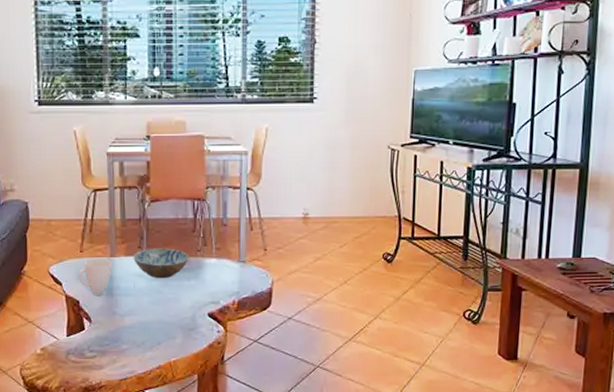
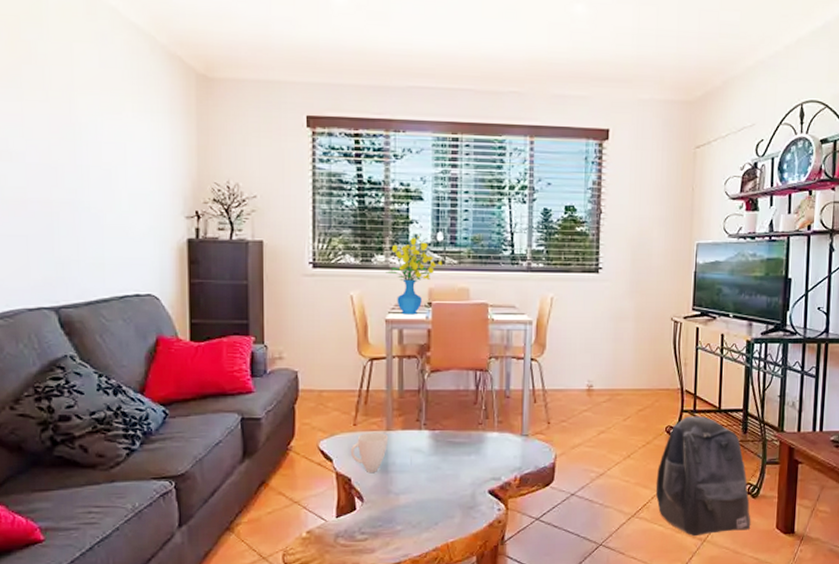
bouquet: none [106,72,160,148] -> present [386,236,443,315]
bowl: present [133,248,190,279] -> none [411,421,470,454]
backpack: none [372,243,472,361] -> present [655,416,751,537]

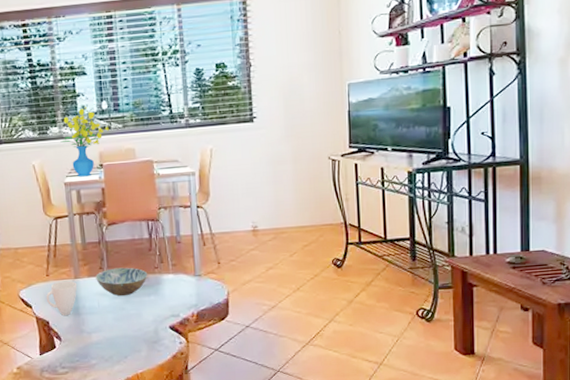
bowl: none [411,421,470,454] -> present [95,267,148,297]
backpack: present [655,416,751,537] -> none [327,247,428,361]

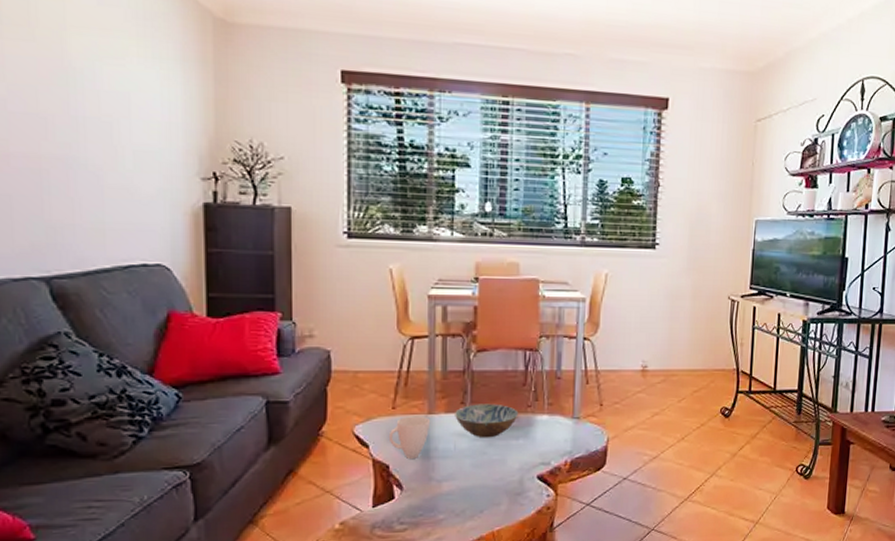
bouquet: present [60,107,109,177] -> none [429,206,491,291]

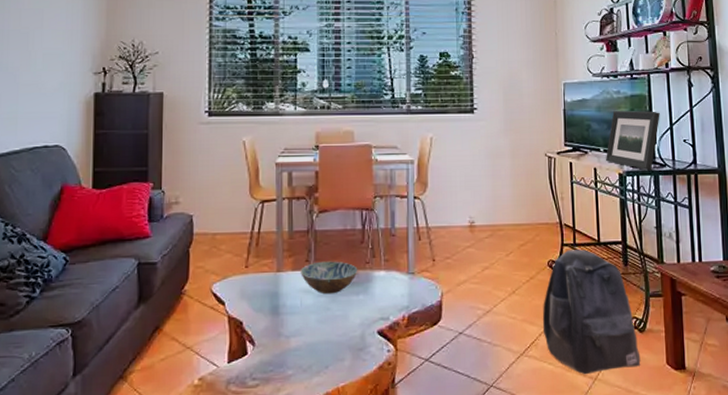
mug: present [388,416,431,459] -> none [242,274,279,315]
backpack: none [709,397,803,519] -> present [542,249,641,375]
picture frame: none [790,253,853,319] -> present [605,110,660,171]

